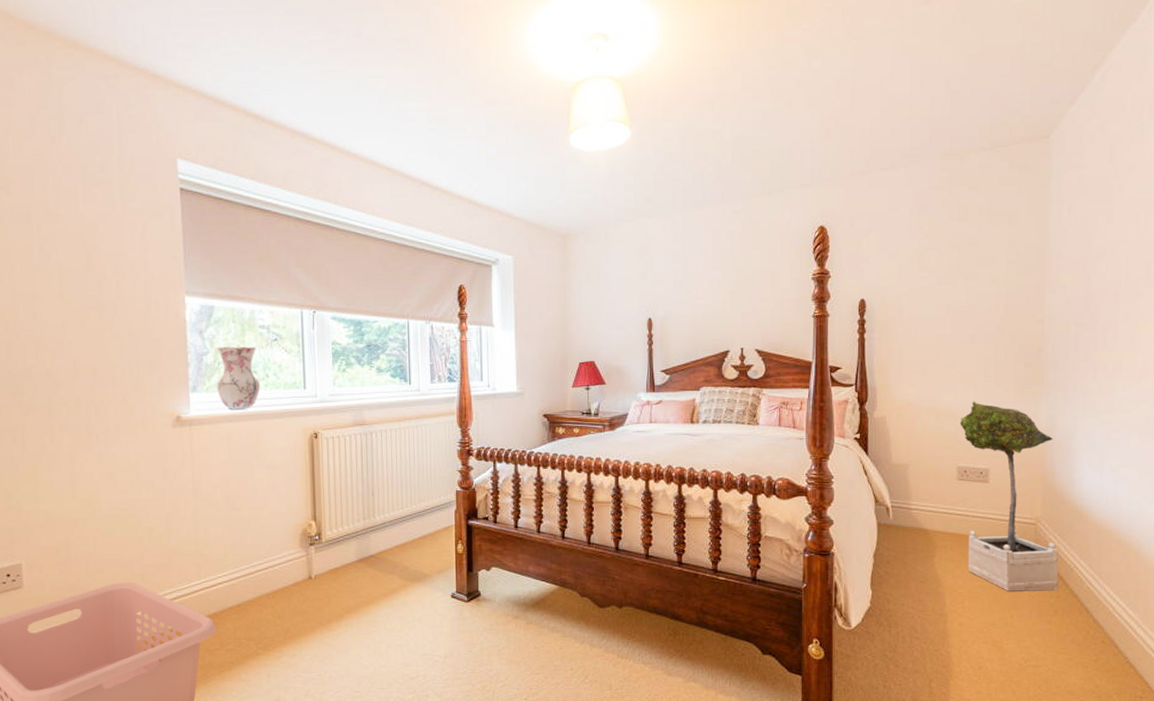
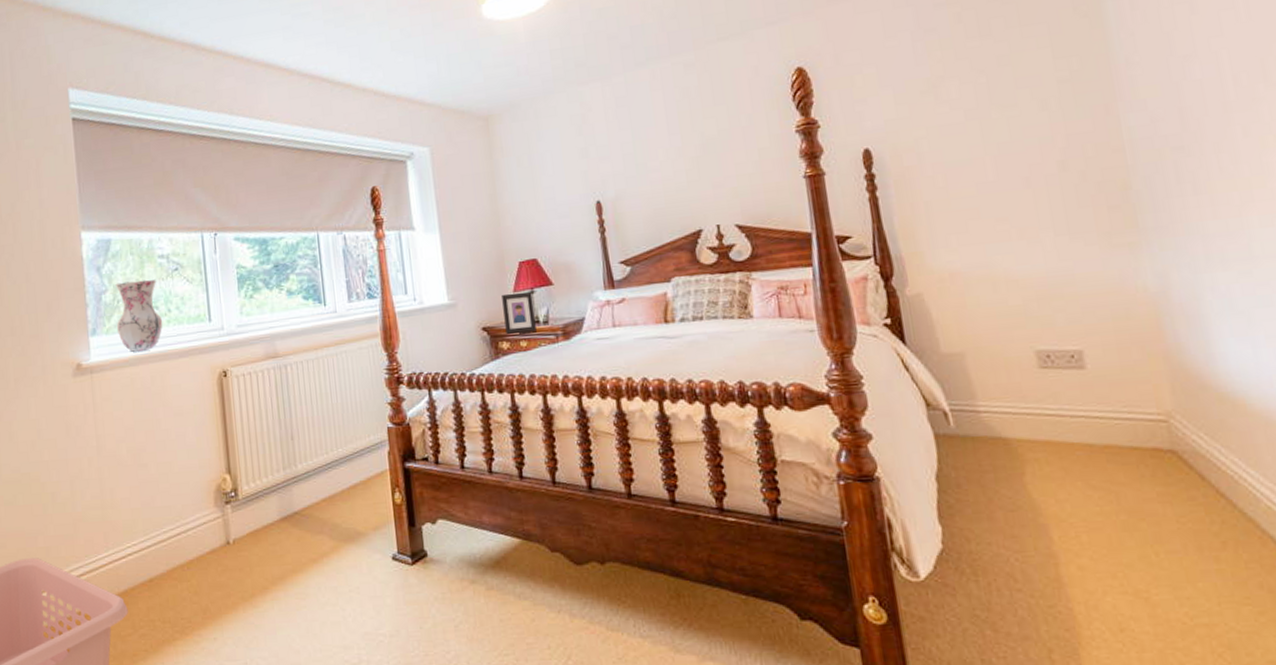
picture frame: none [562,388,588,421] -> present [502,291,536,334]
potted tree: present [959,401,1059,591] -> none [1028,262,1222,518]

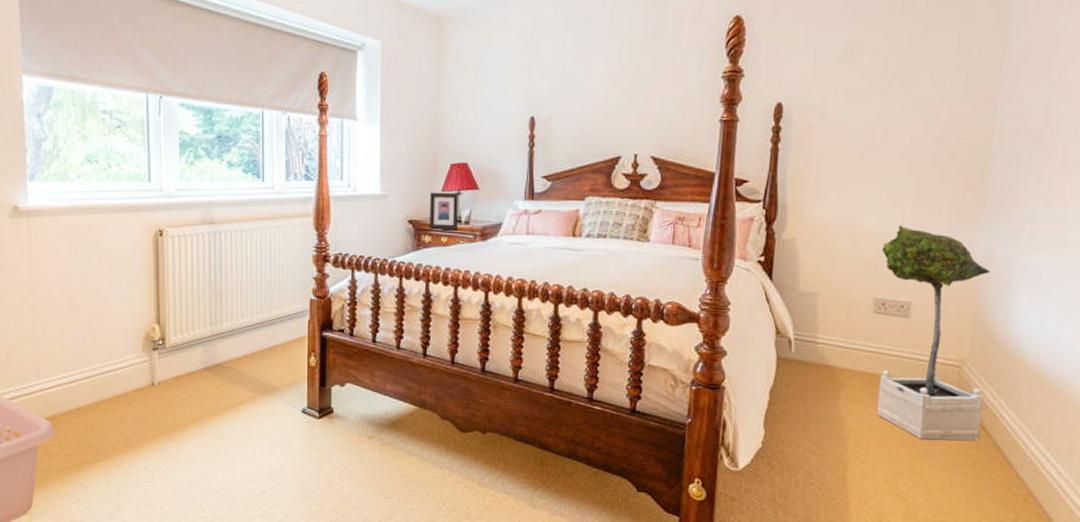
vase: present [115,280,163,353] -> none [56,132,103,203]
potted tree: none [1028,262,1222,518] -> present [876,225,990,442]

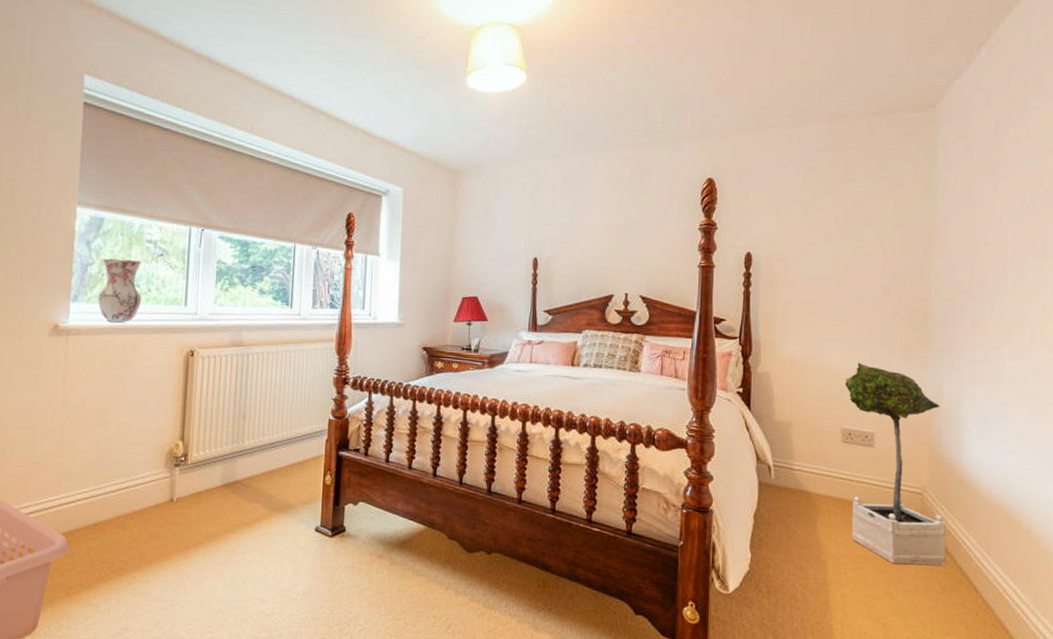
vase: none [56,132,103,203] -> present [98,258,142,323]
picture frame: present [430,192,458,229] -> none [442,322,469,357]

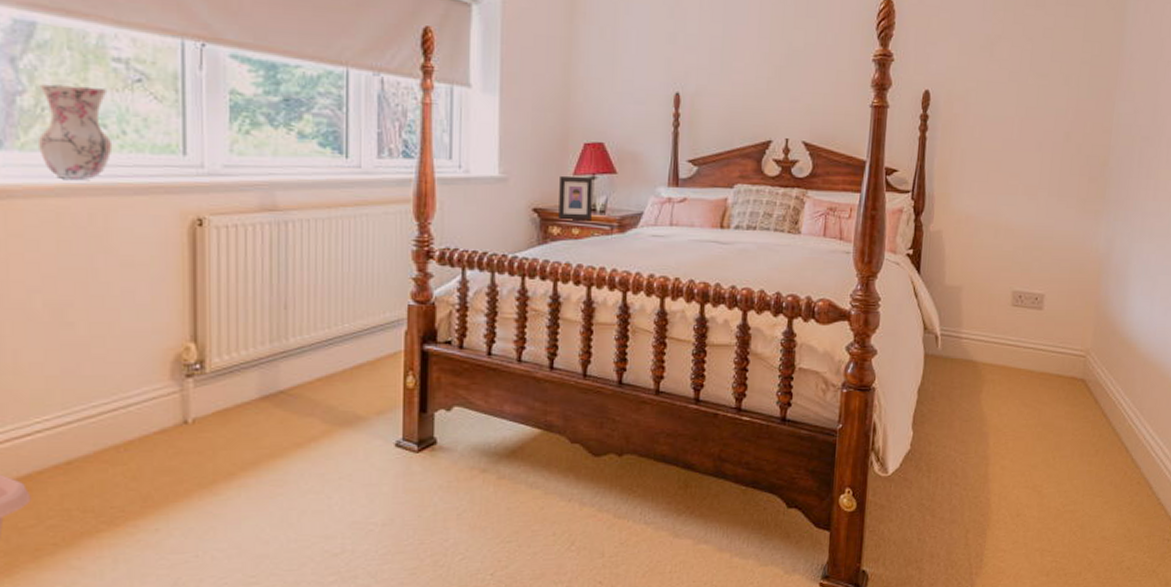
picture frame: none [442,322,469,357] -> present [558,175,593,220]
potted tree: present [844,362,946,567] -> none [1014,217,1109,430]

